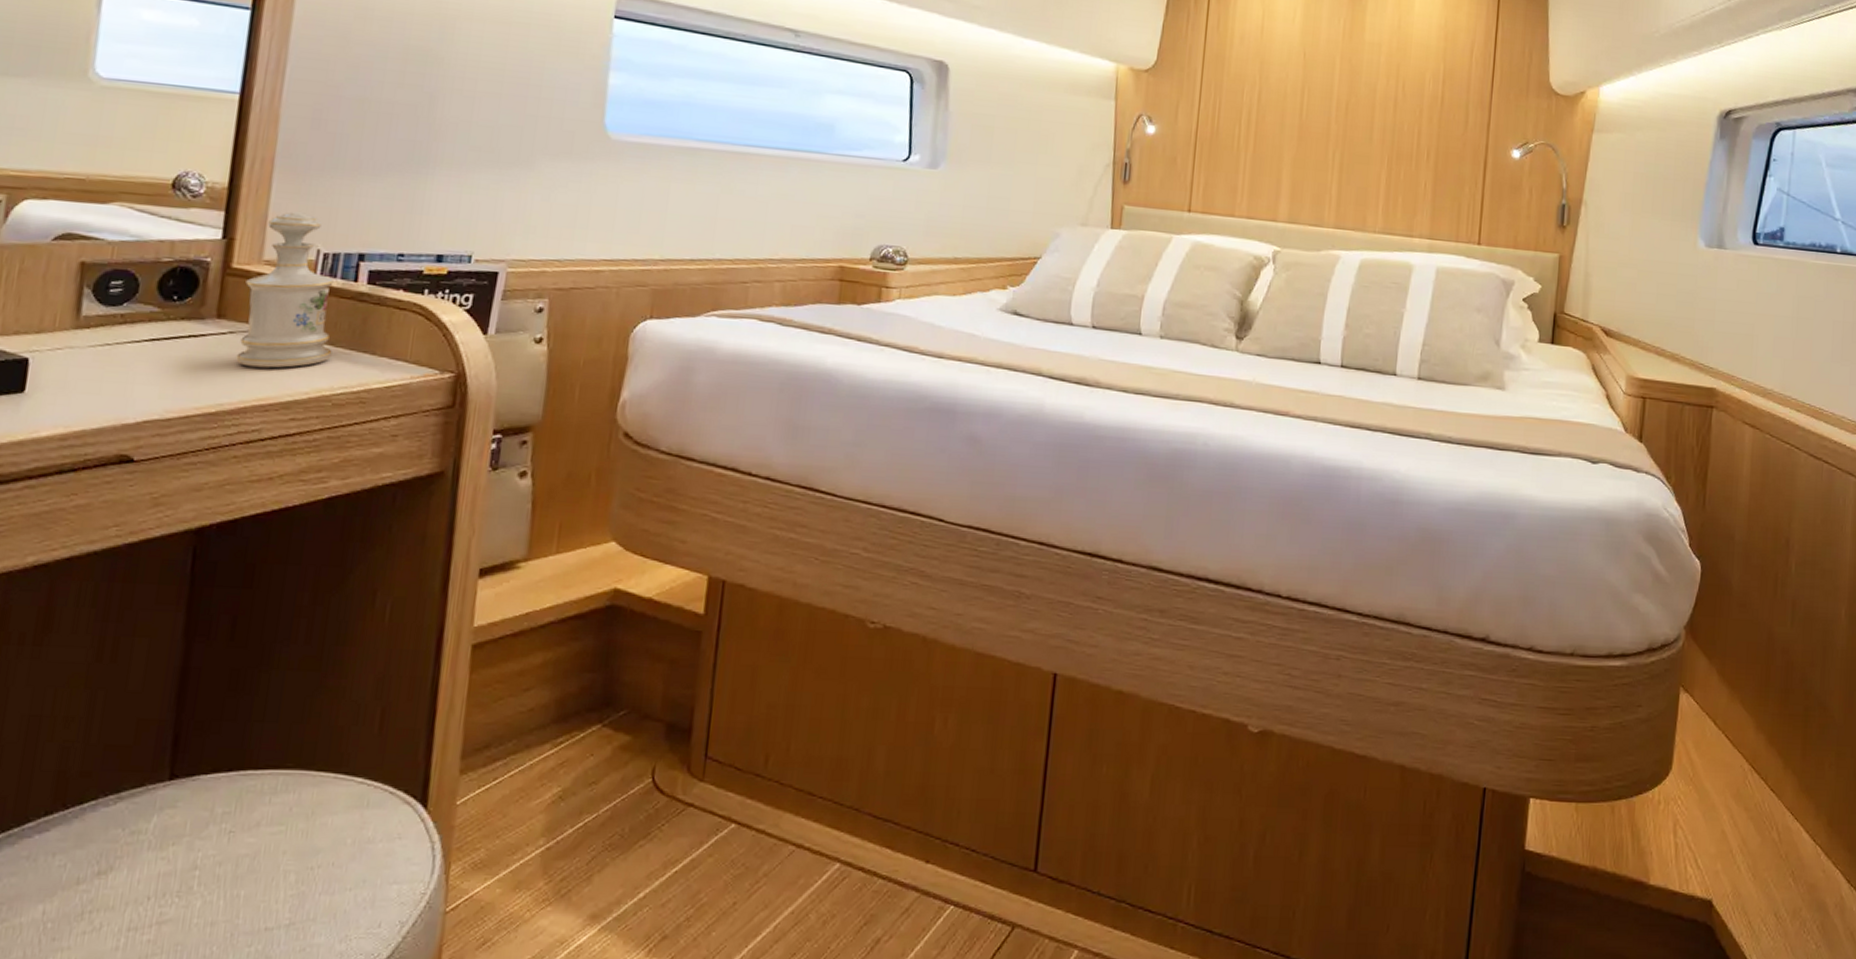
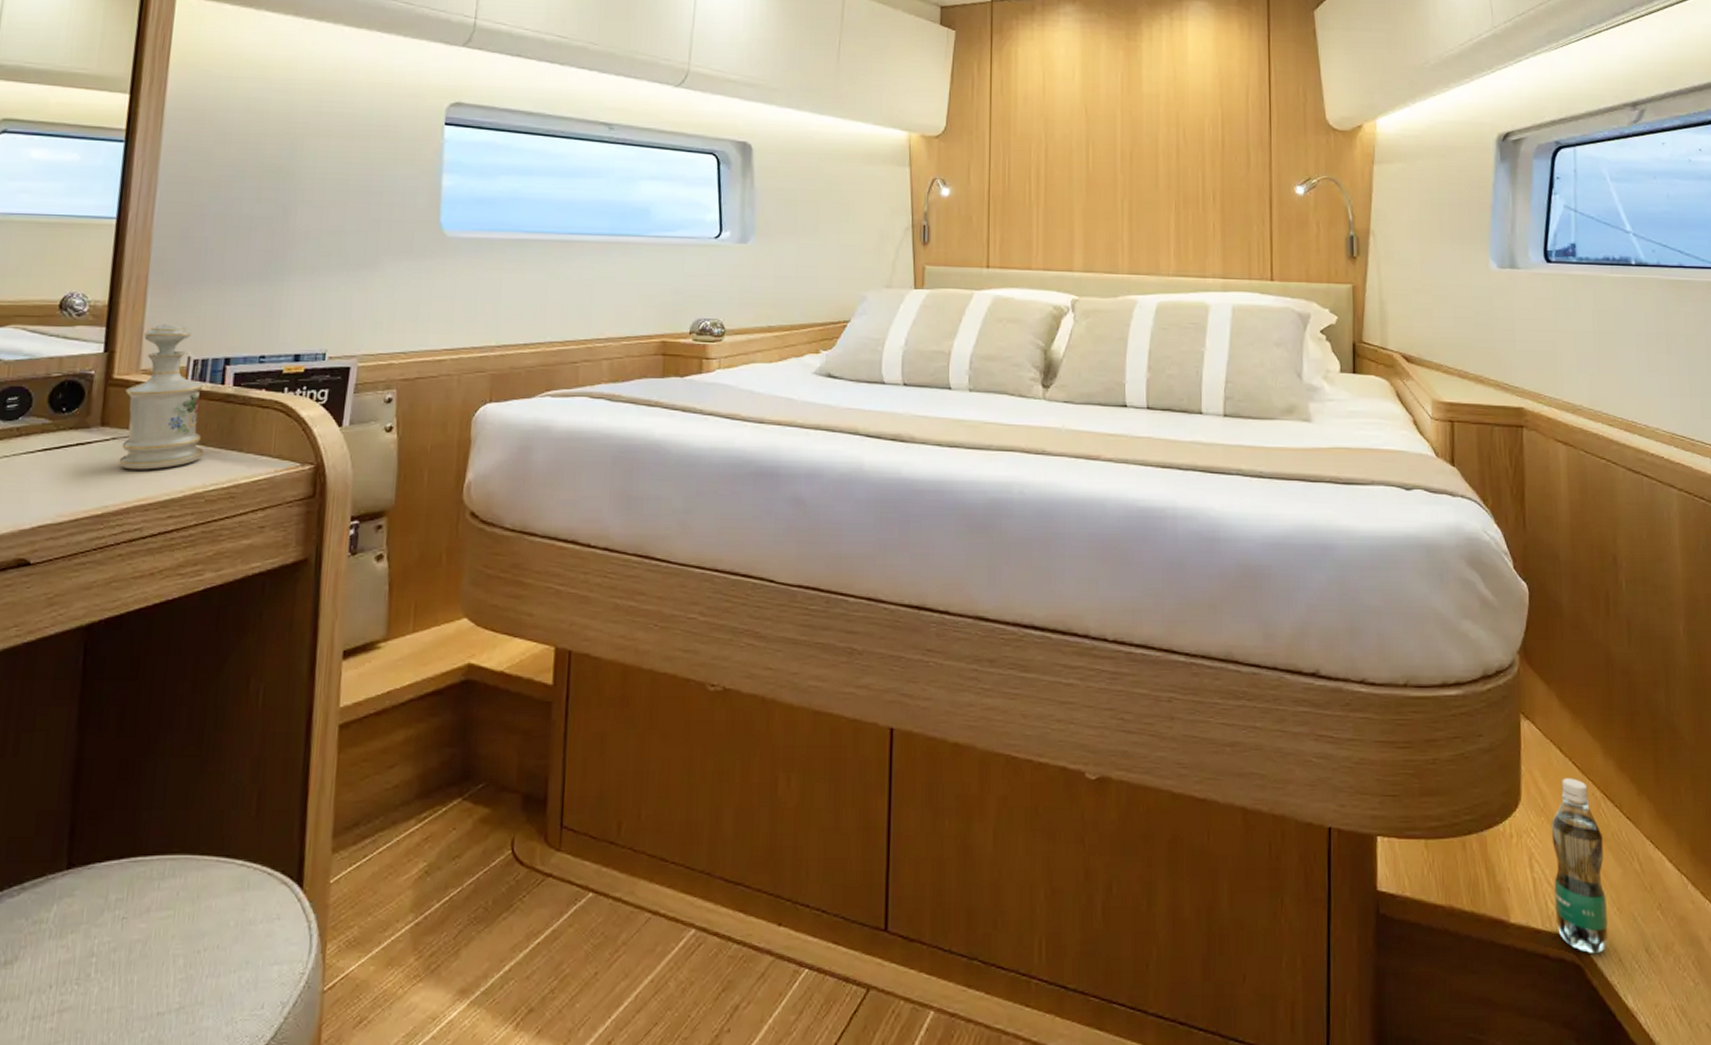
bottle: none [1693,750,1746,915] -> present [1551,778,1608,953]

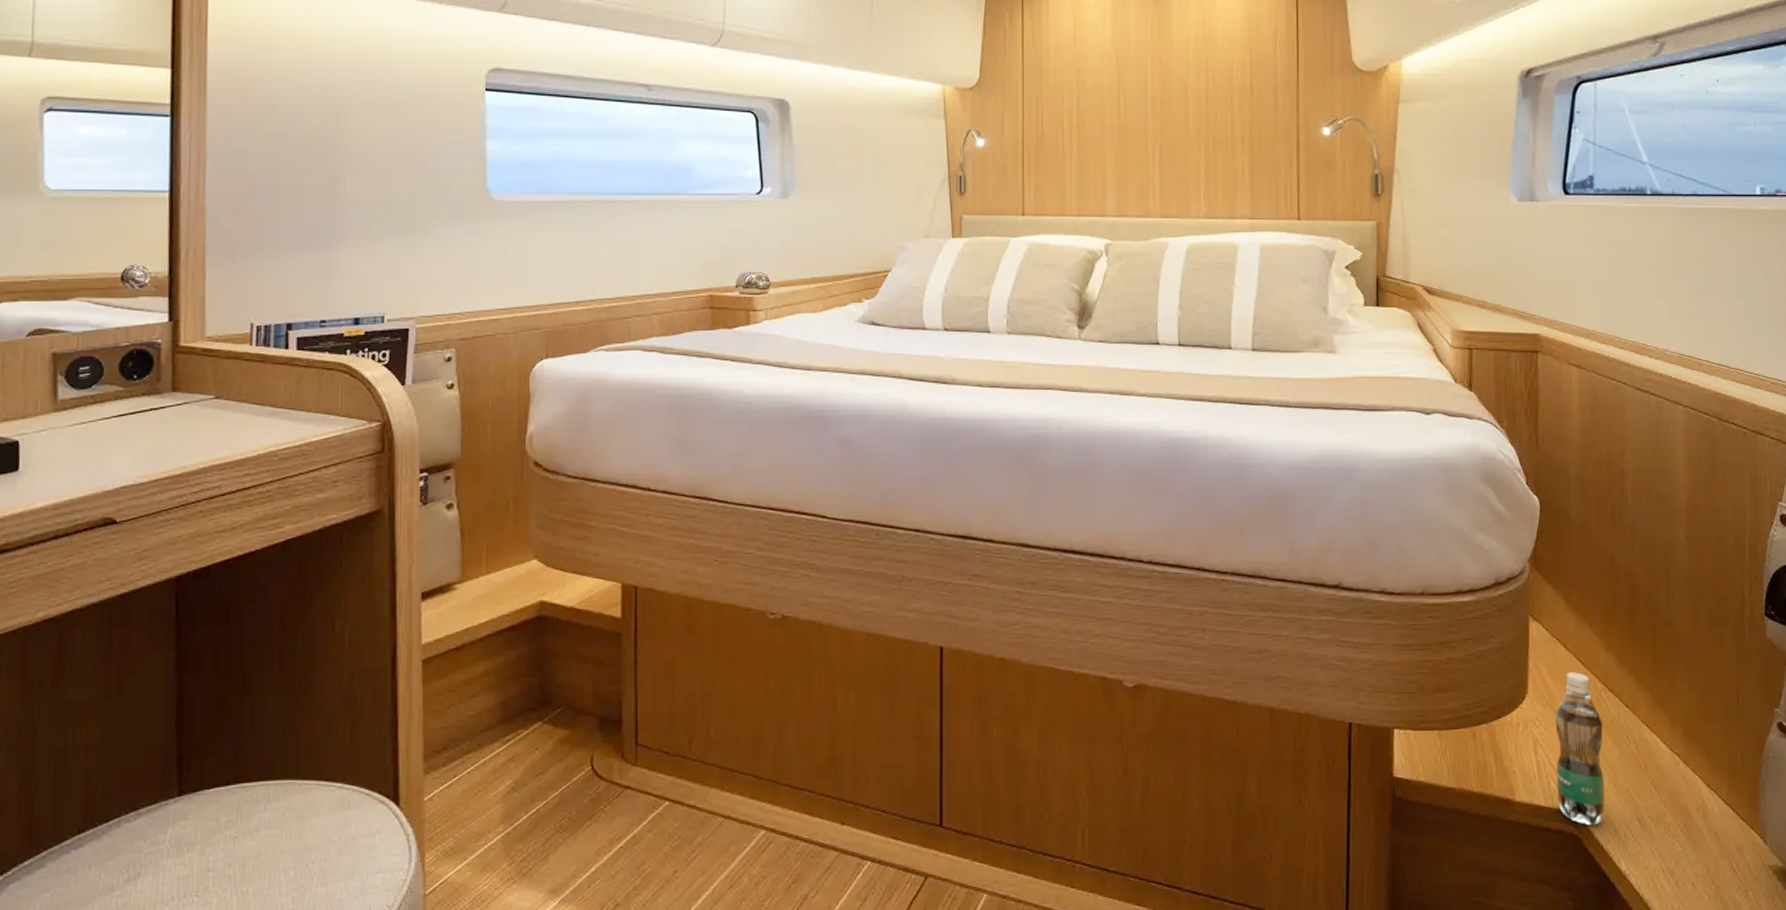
perfume bottle: present [118,323,204,470] -> none [192,292,274,432]

